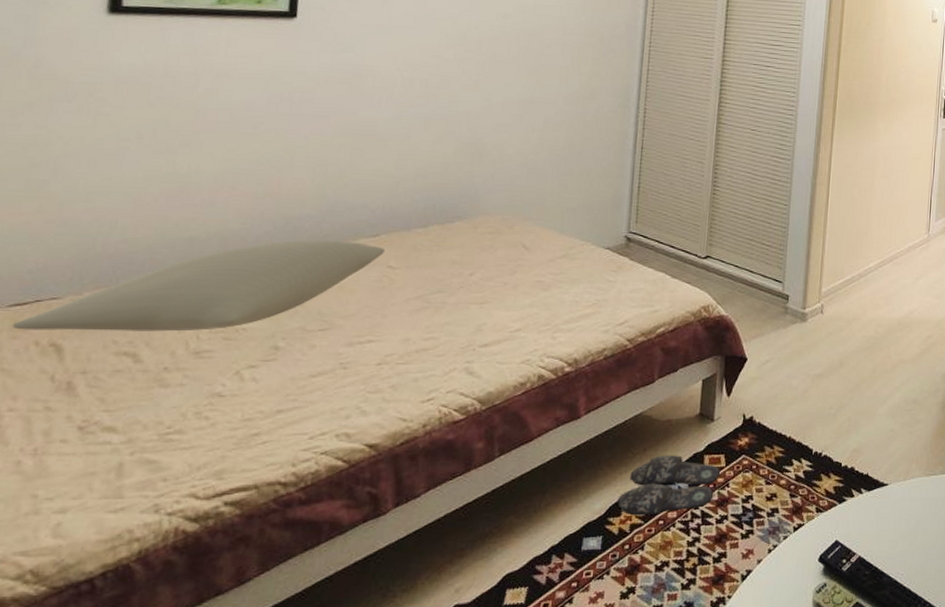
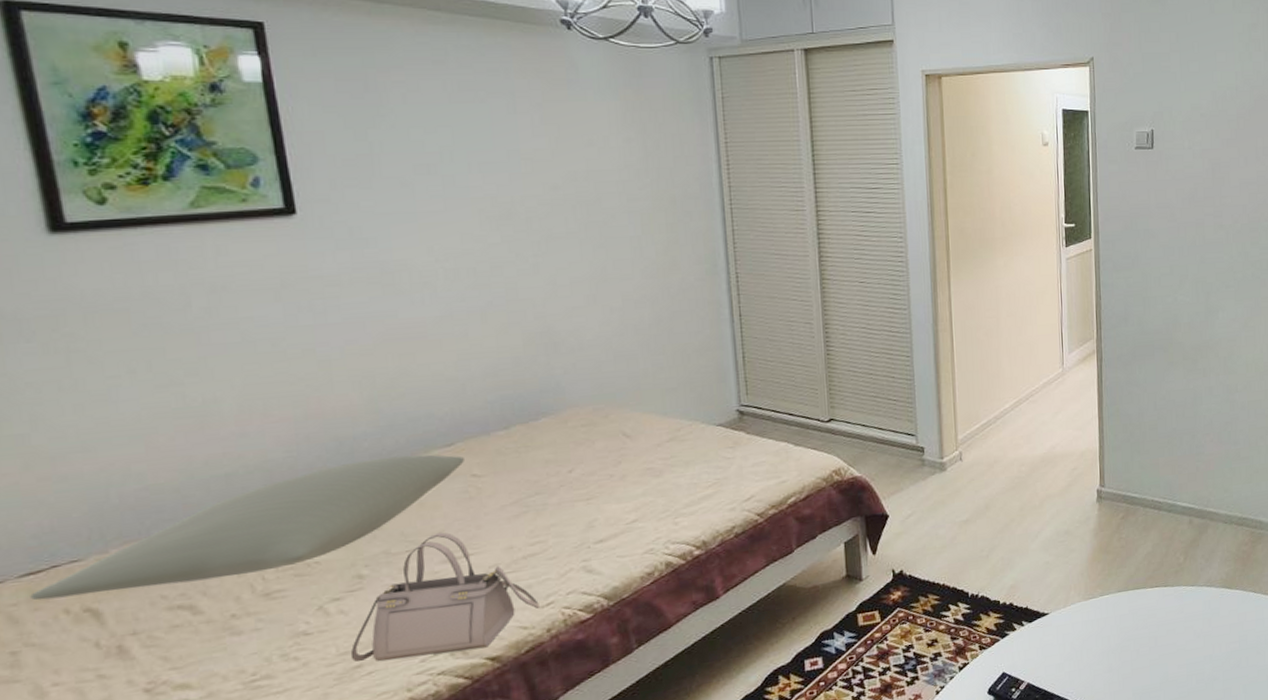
handbag: none [252,316,422,434] -> present [350,532,541,662]
slippers: present [617,455,720,516] -> none [772,618,876,682]

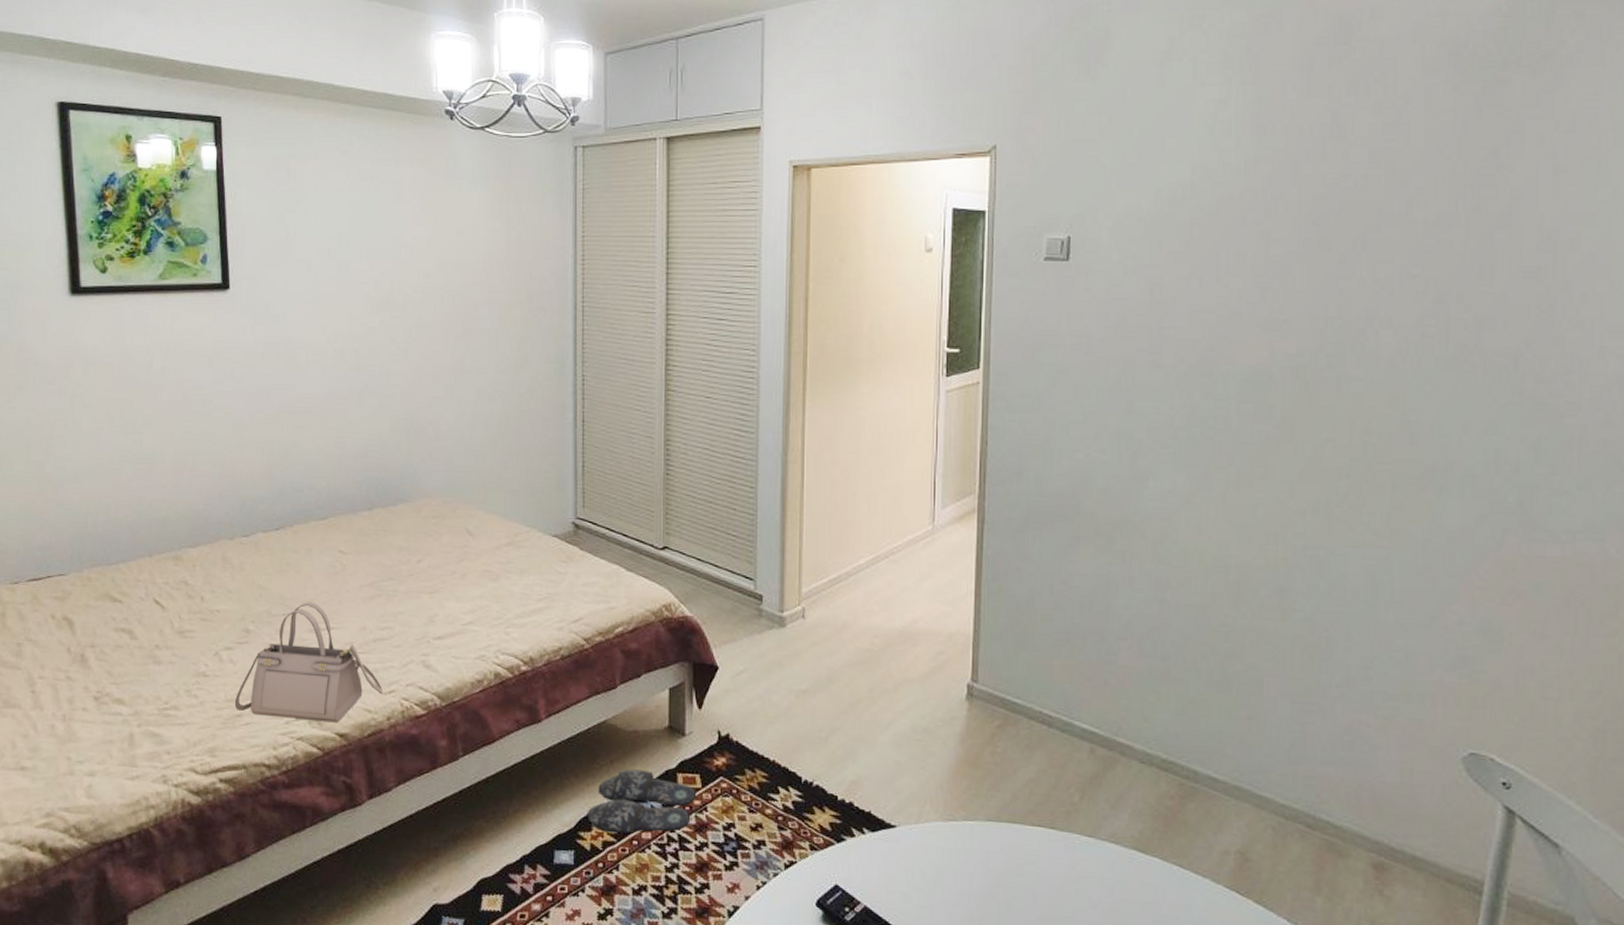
pillow: present [30,454,464,601] -> none [33,522,334,611]
slippers: none [772,618,876,682] -> present [587,769,696,834]

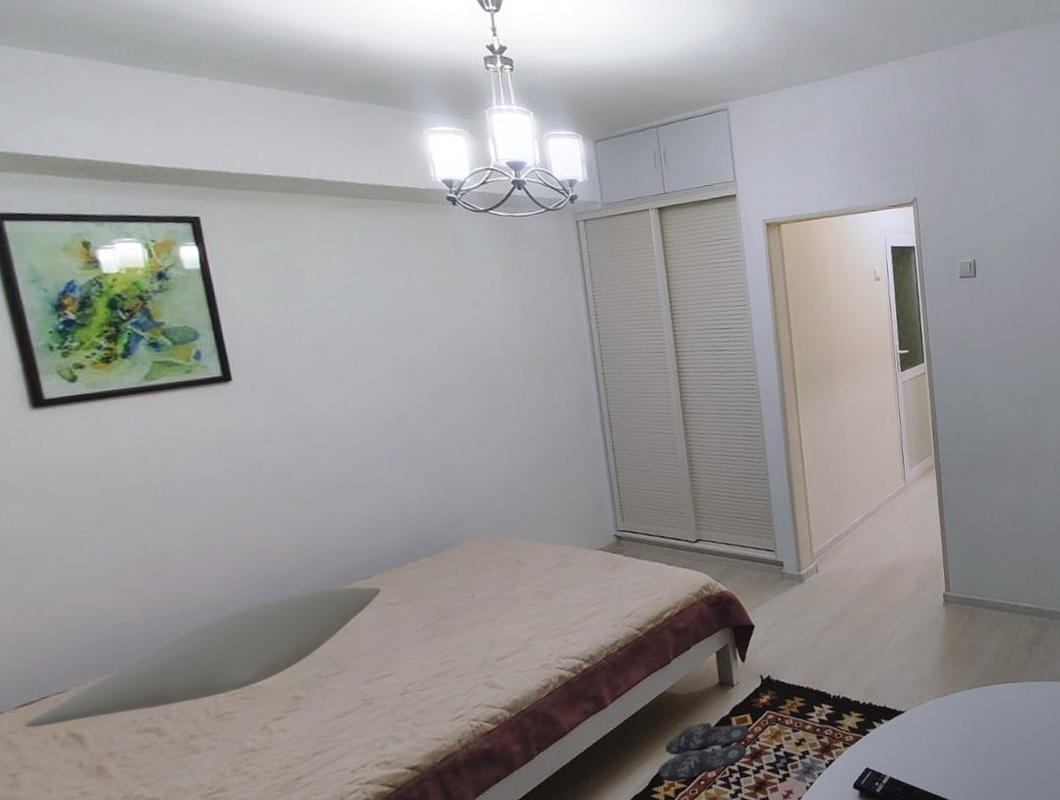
pillow: none [33,522,334,611] -> present [25,586,381,728]
handbag: present [234,601,384,723] -> none [291,655,452,774]

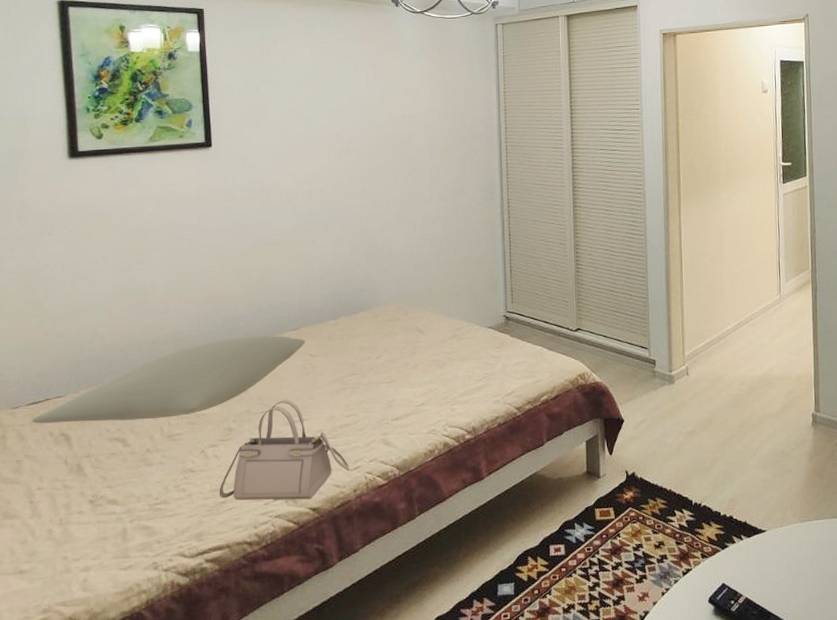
handbag: none [291,655,452,774] -> present [219,399,350,500]
slippers: present [658,722,749,782] -> none [523,509,610,564]

